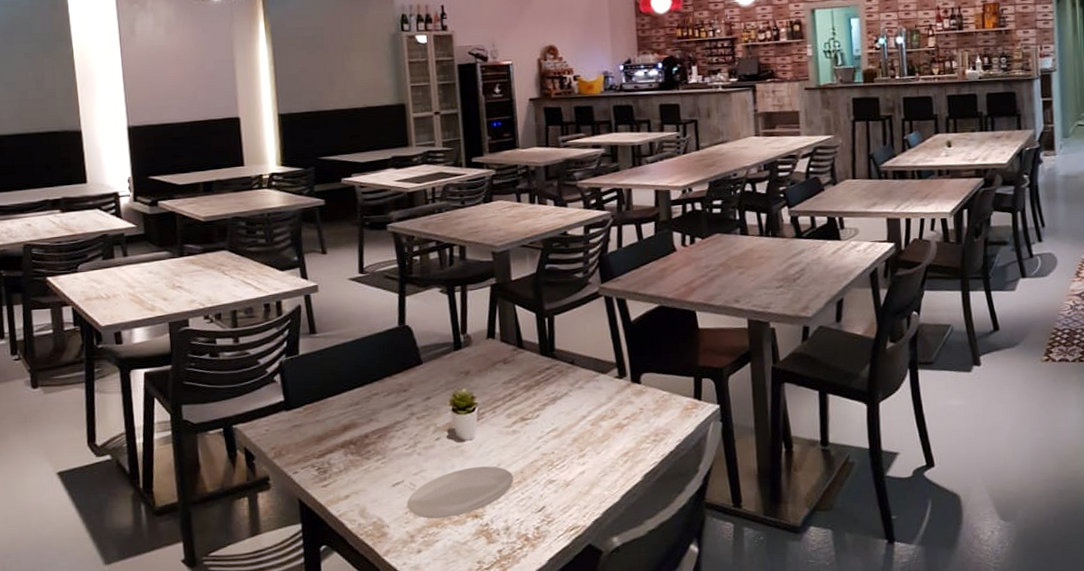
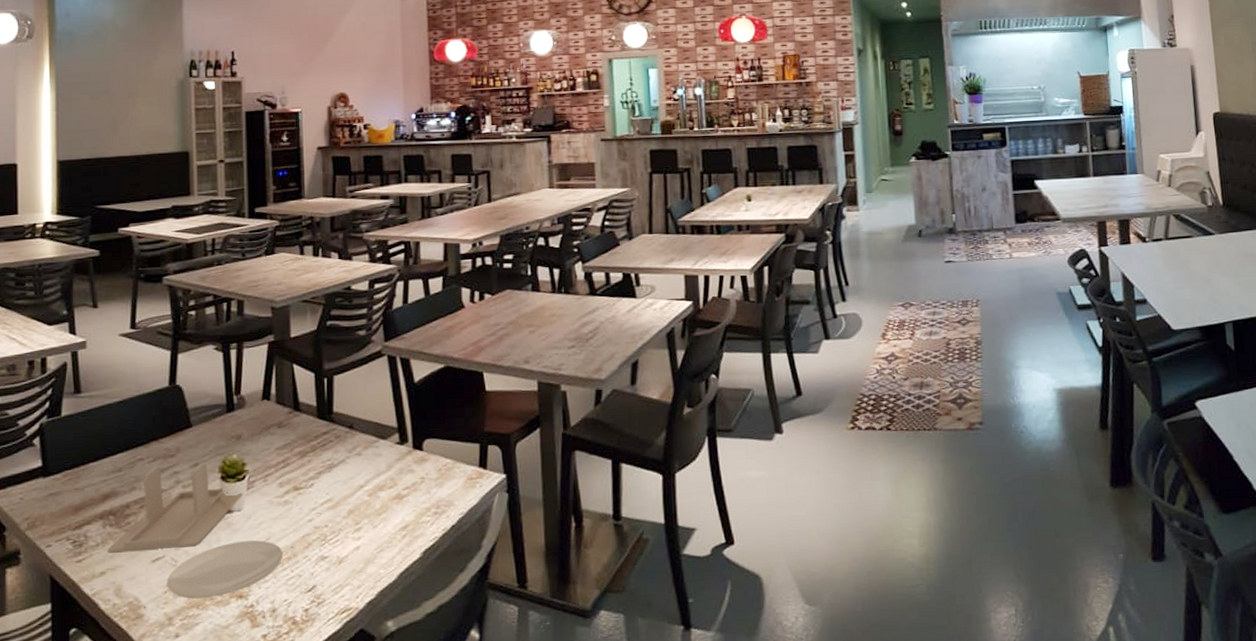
napkin holder: none [350,396,474,479] -> present [108,462,243,553]

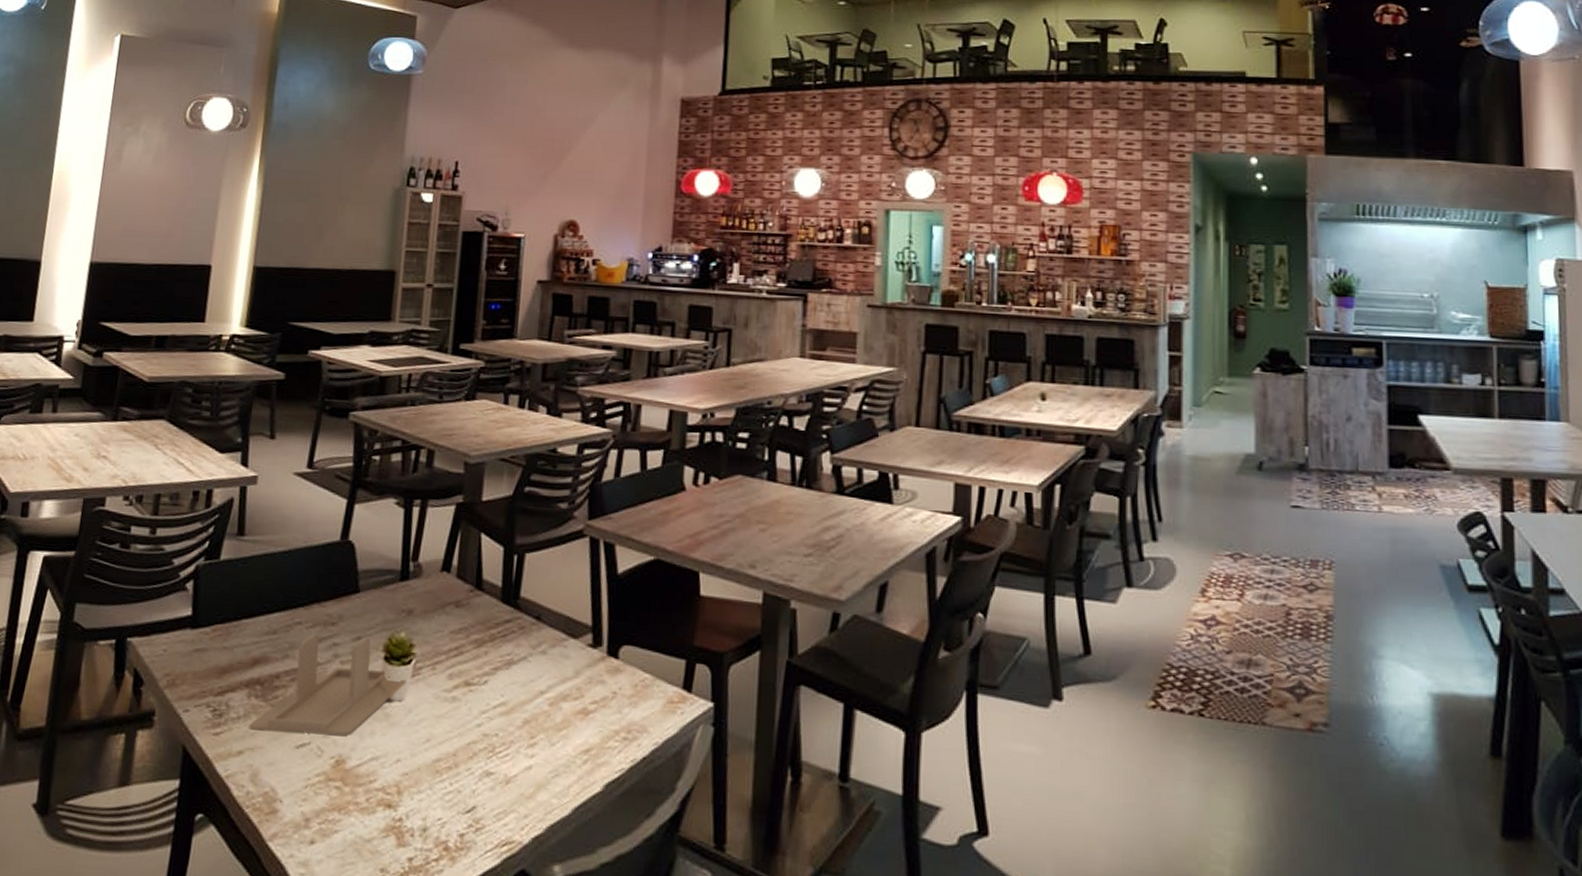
plate: present [166,540,283,599] -> none [308,738,444,802]

